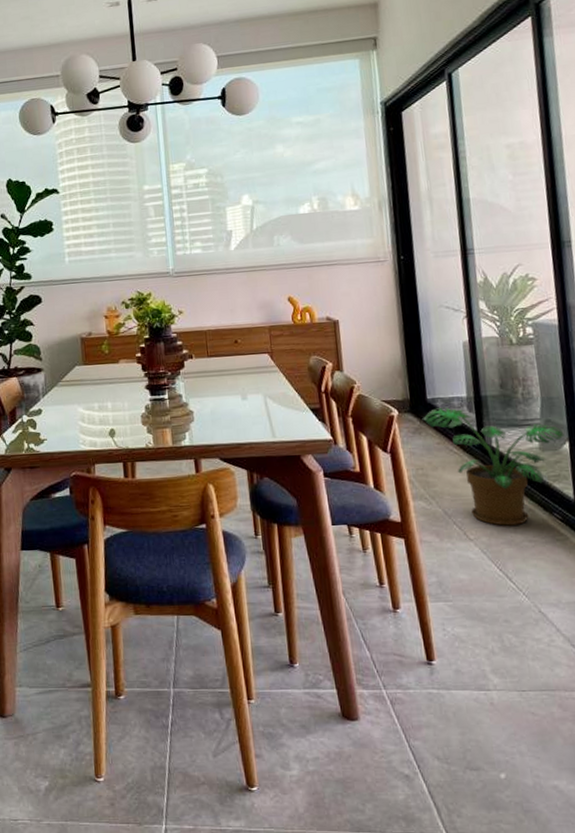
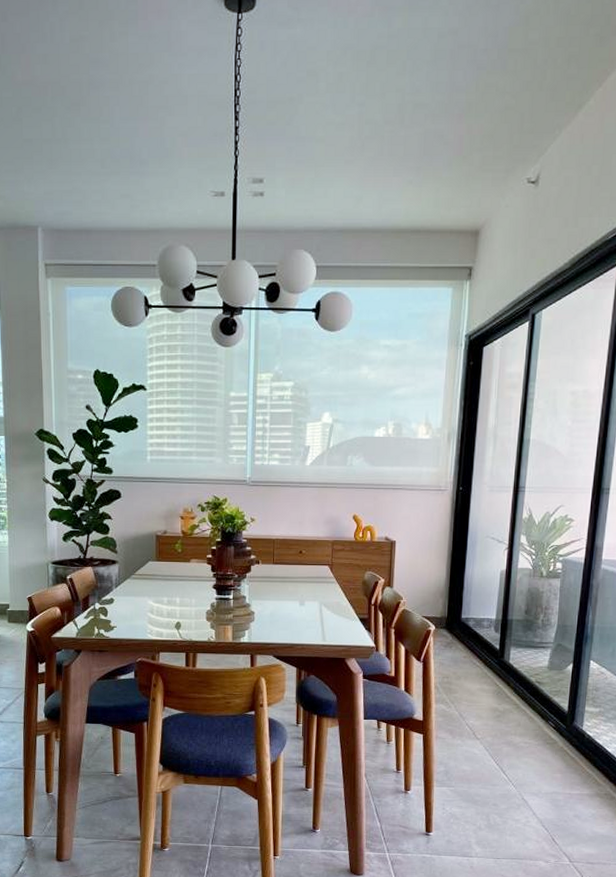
potted plant: present [422,407,565,526] -> none [454,627,570,729]

